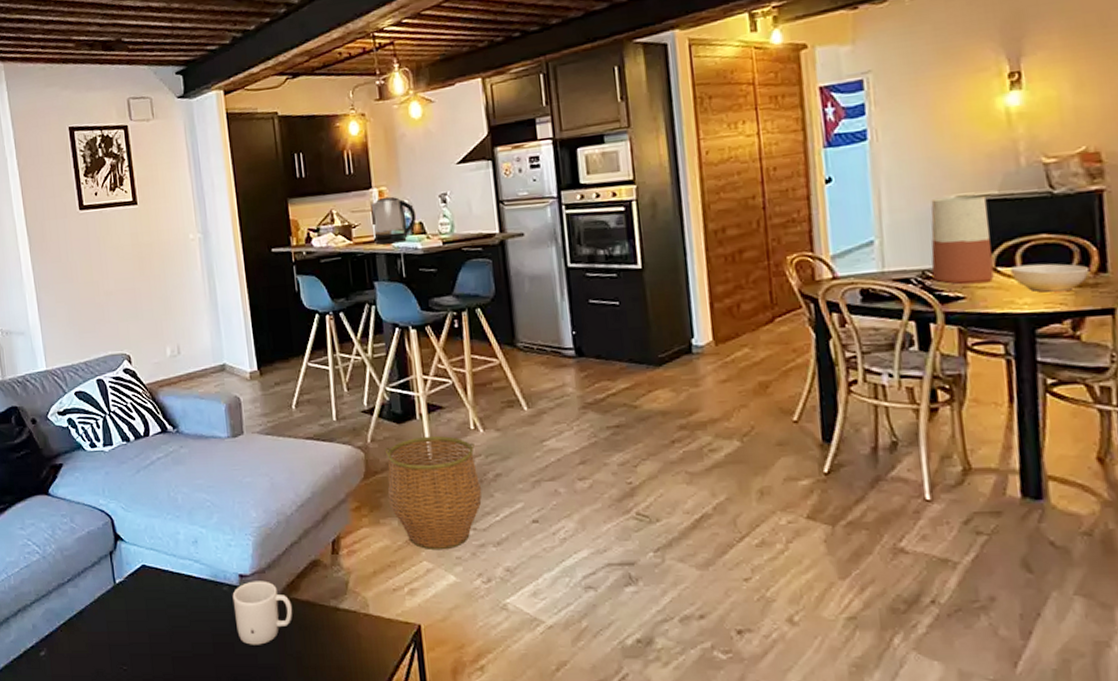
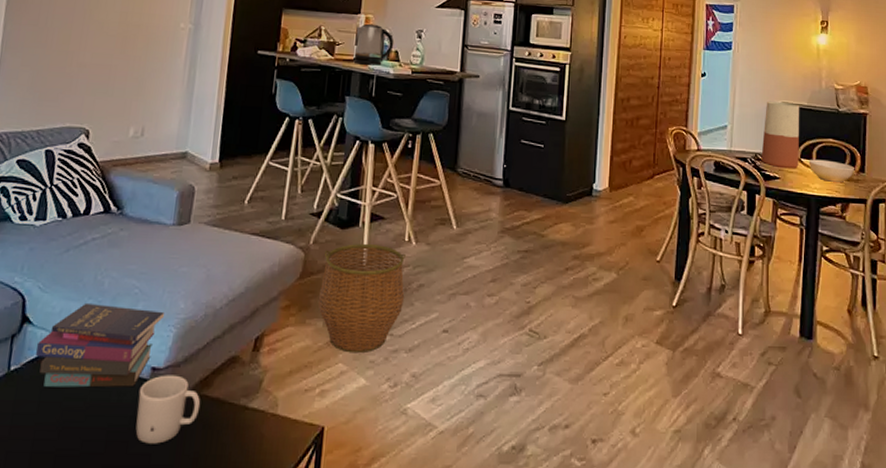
books: none [133,518,239,597] -> present [36,302,164,388]

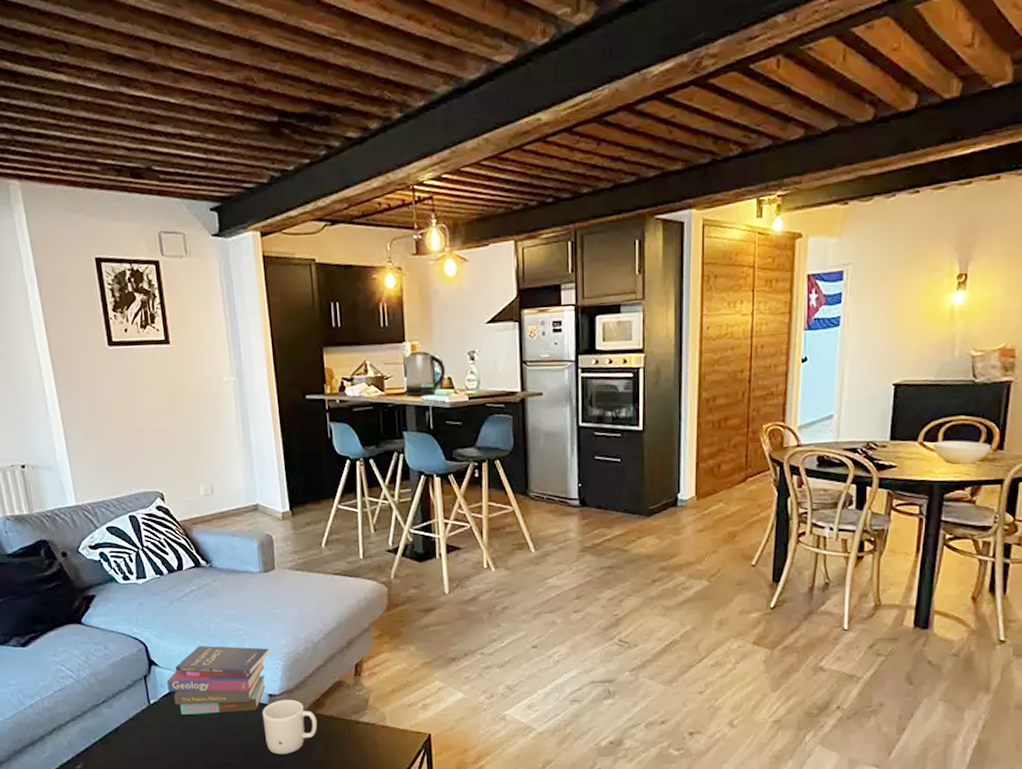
basket: present [318,243,406,354] -> none [406,573,491,672]
vase: present [761,101,800,169] -> none [874,380,925,455]

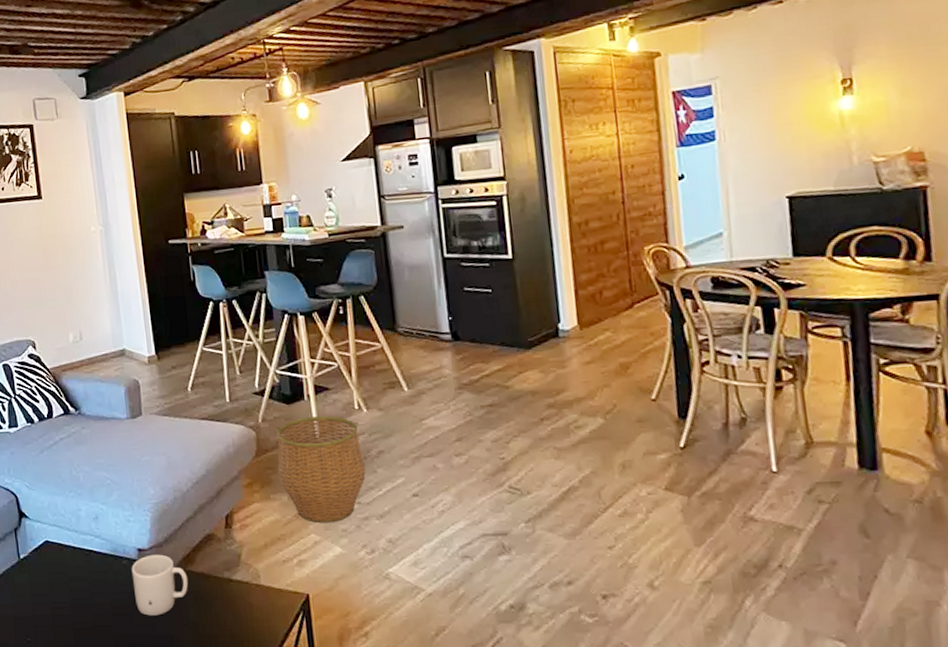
books: present [167,645,269,715] -> none [37,496,138,571]
kettle: present [403,351,446,397] -> none [261,191,304,237]
basket: none [406,573,491,672] -> present [274,415,366,524]
bowl: present [933,440,992,464] -> none [844,253,917,280]

